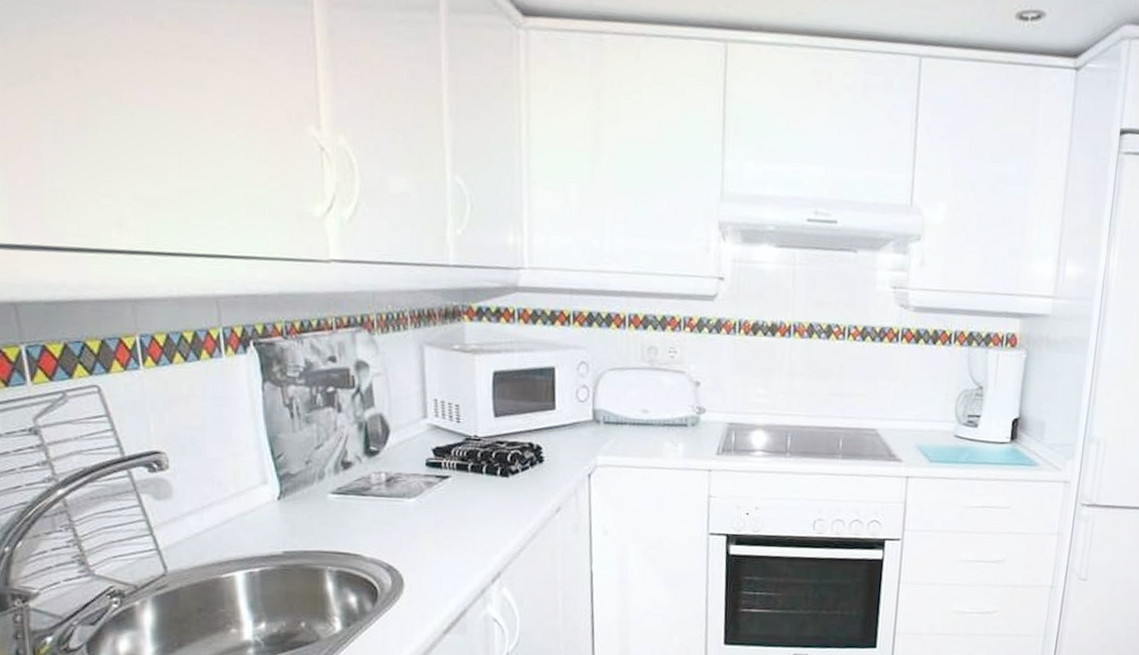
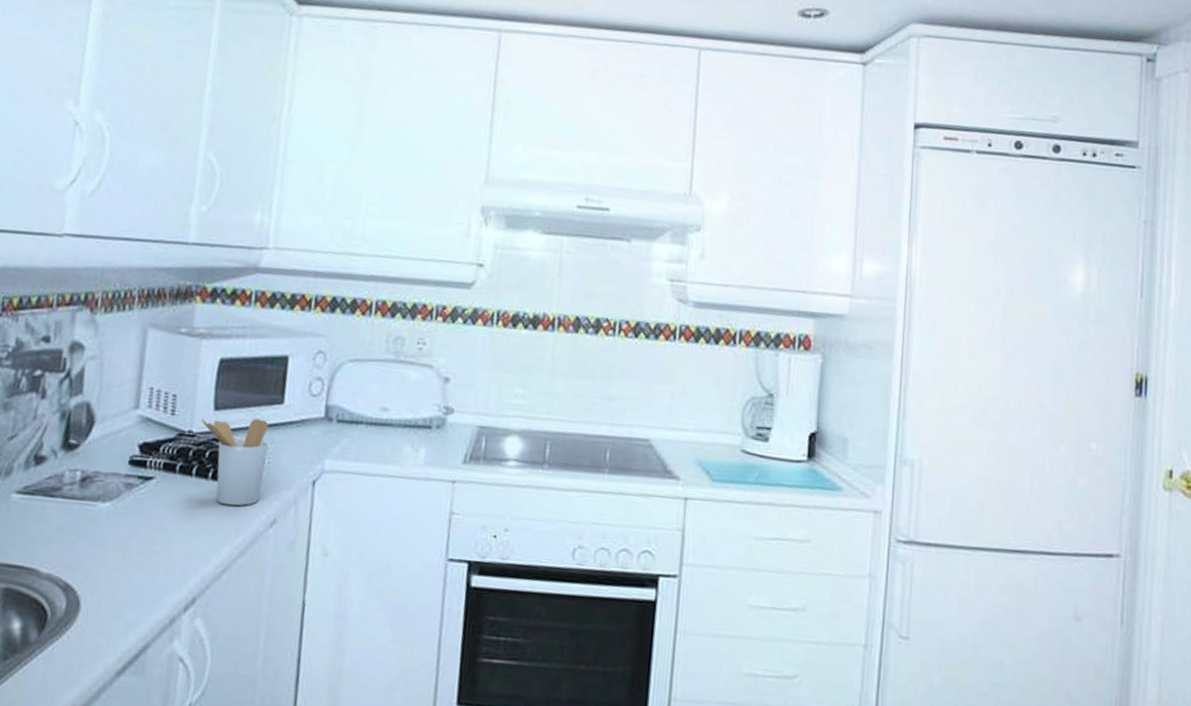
utensil holder: none [484,423,546,498] -> present [201,418,269,506]

